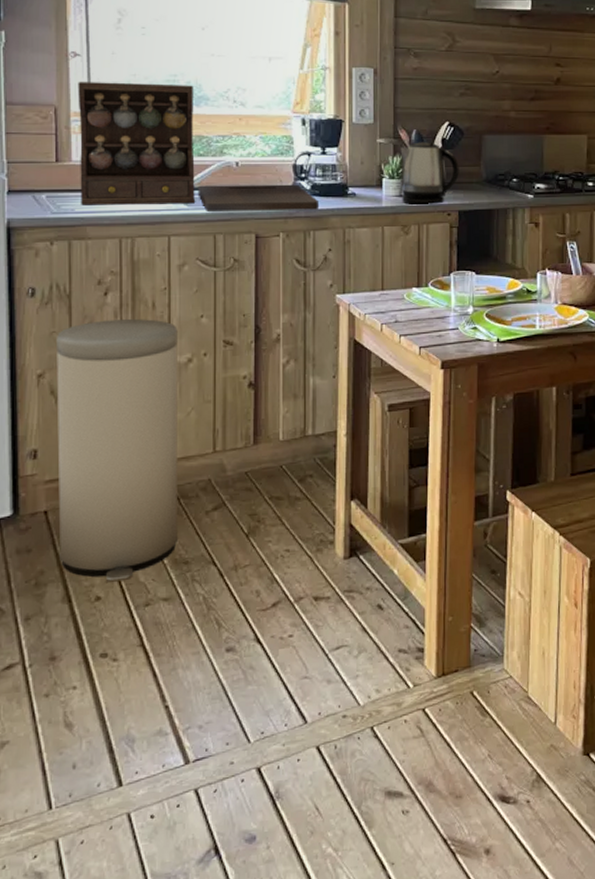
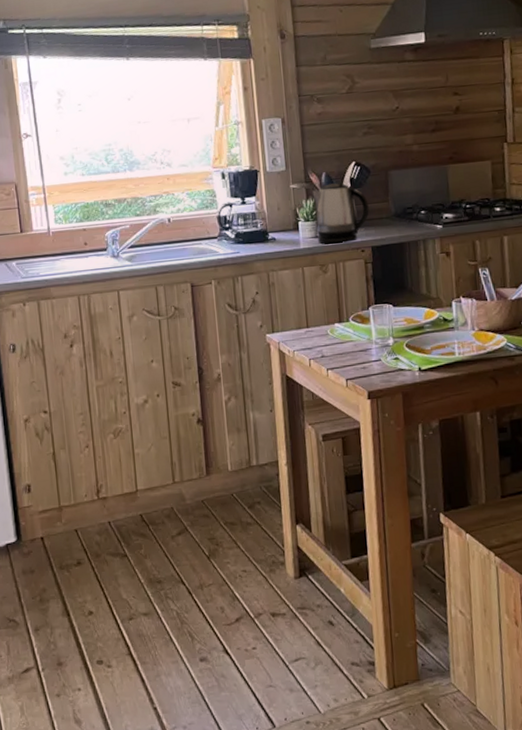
pedal bin: present [56,319,178,582] -> none [36,366,150,599]
spice rack: present [78,82,195,205] -> none [31,152,137,269]
cutting board: present [197,184,320,213] -> none [138,234,244,267]

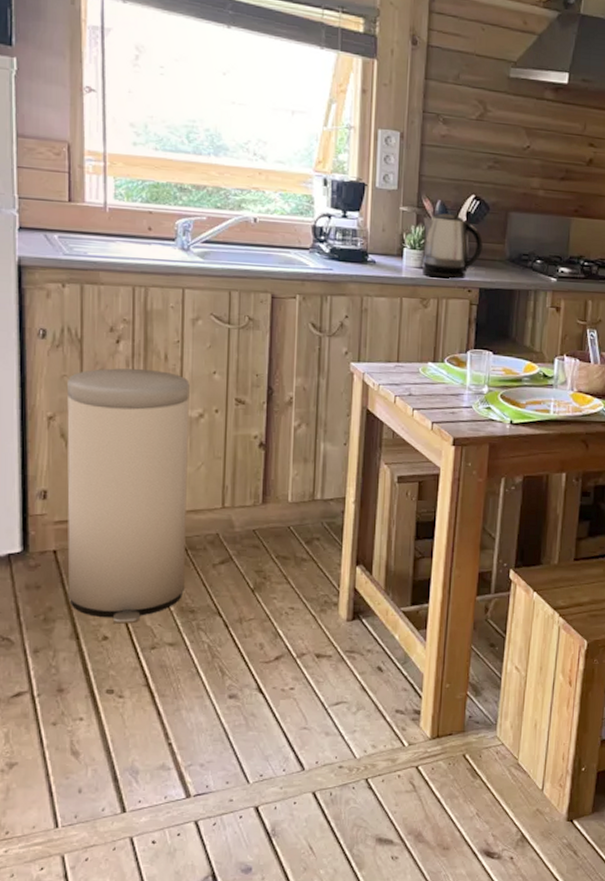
pedal bin: none [36,366,150,599] -> present [67,368,190,624]

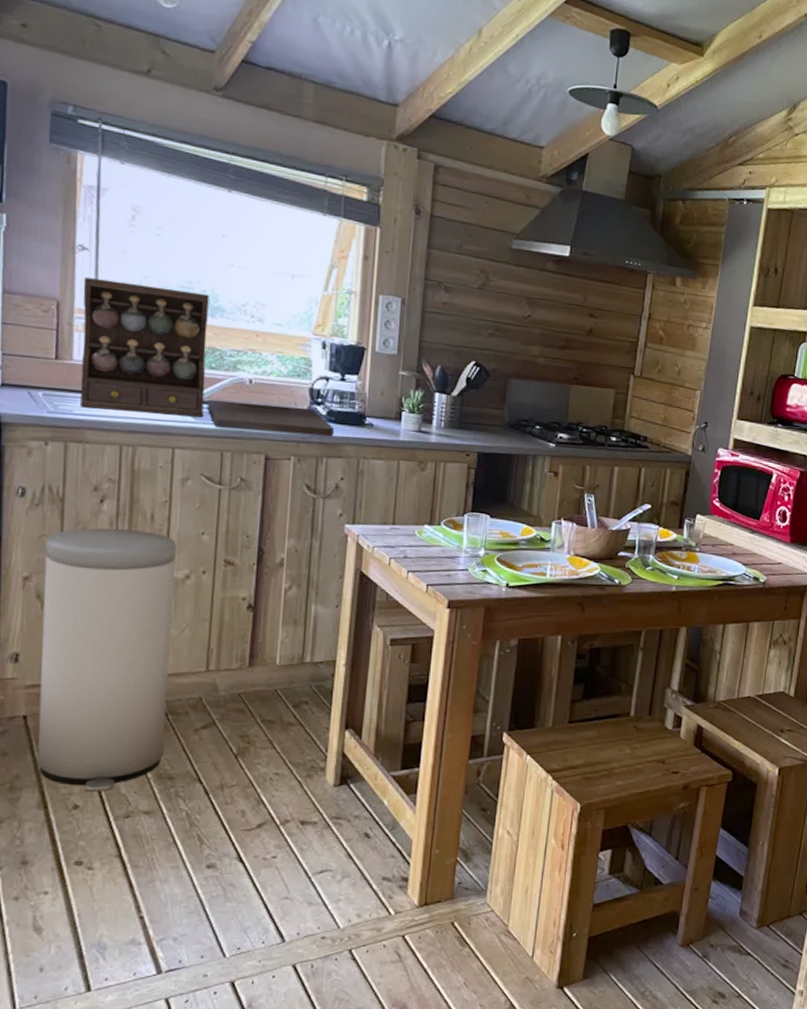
spice rack: none [92,119,213,257] -> present [80,277,209,418]
cutting board: none [214,239,338,276] -> present [206,399,335,438]
kettle: present [422,213,483,280] -> none [421,378,482,444]

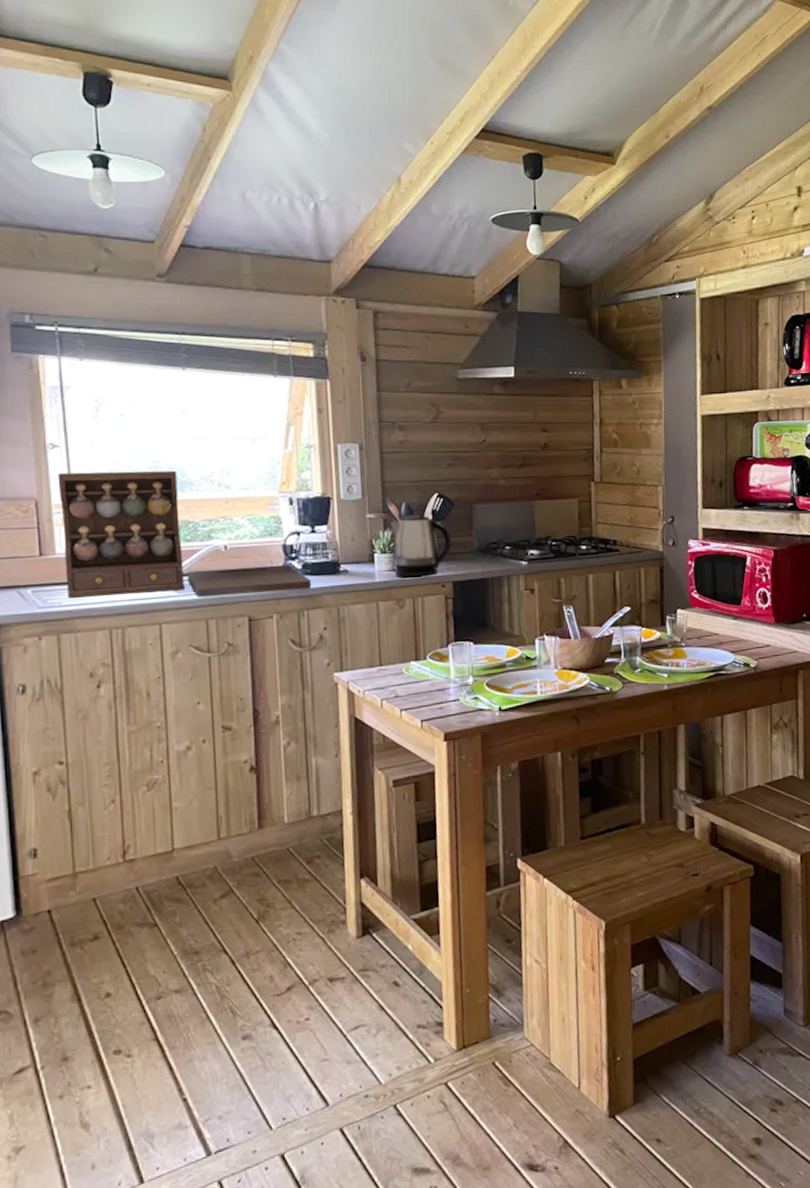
pedal bin: present [37,528,177,792] -> none [51,709,186,978]
kettle: none [421,378,482,444] -> present [390,514,451,578]

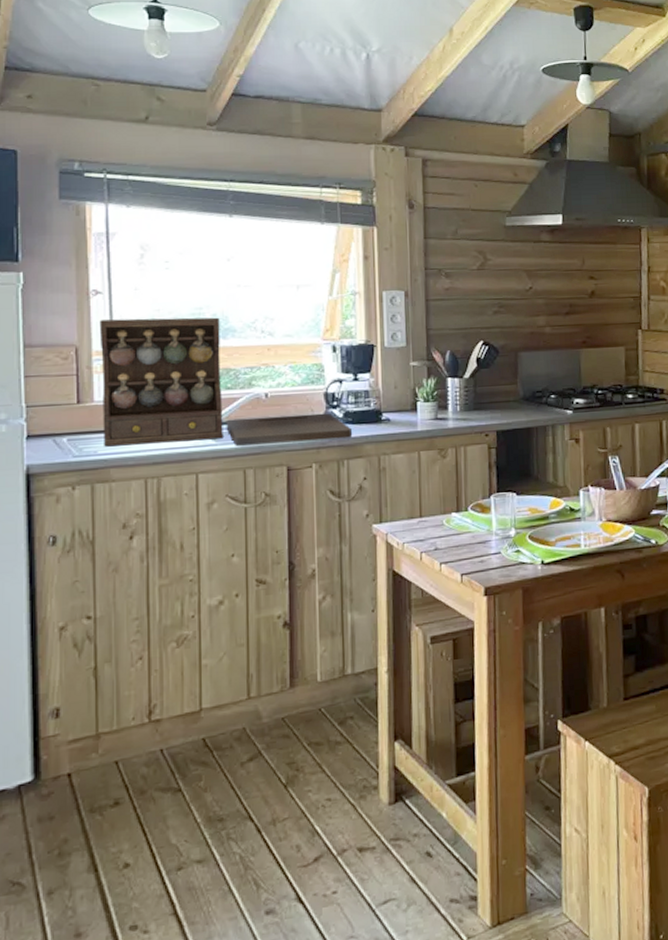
kettle: present [390,514,451,578] -> none [434,362,496,427]

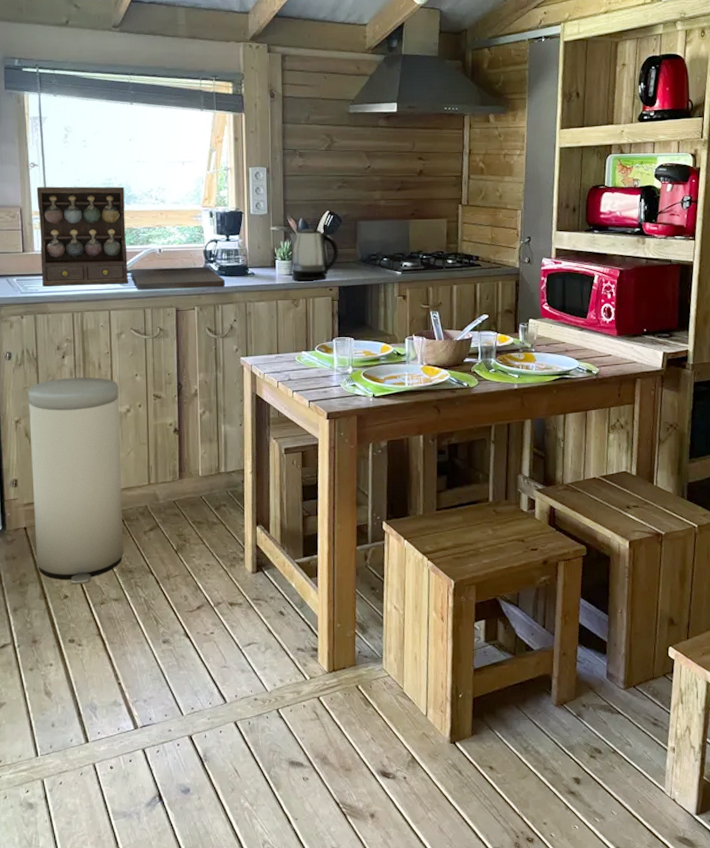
pedal bin: none [80,561,211,847] -> present [28,377,123,584]
kettle: none [434,362,496,427] -> present [290,229,339,282]

